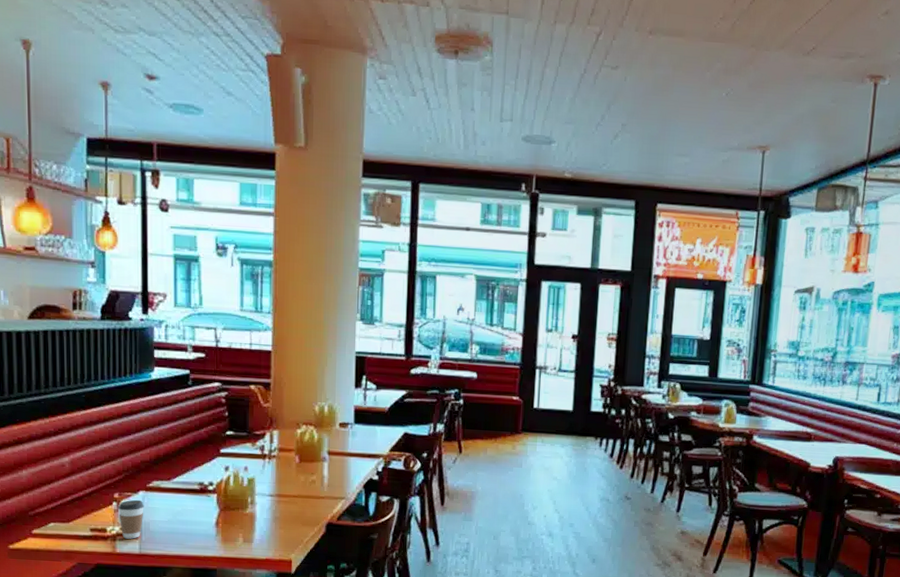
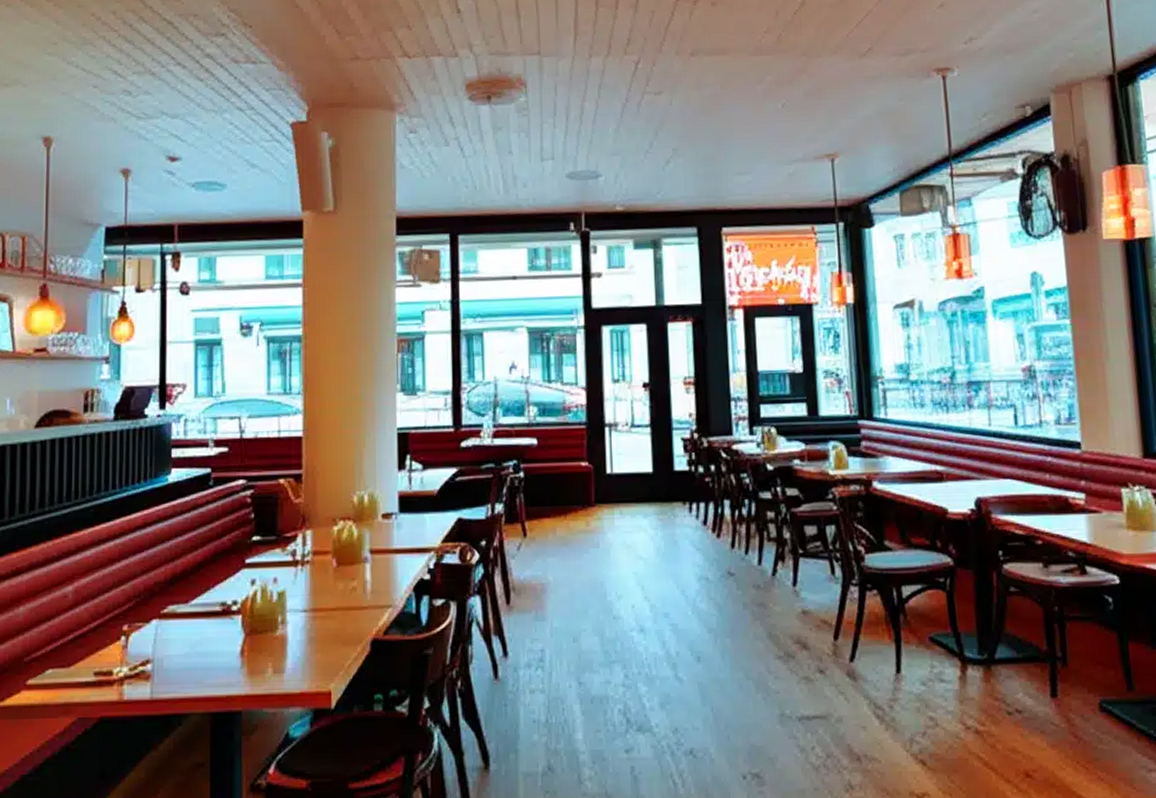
coffee cup: present [118,499,144,539] -> none [127,630,157,682]

